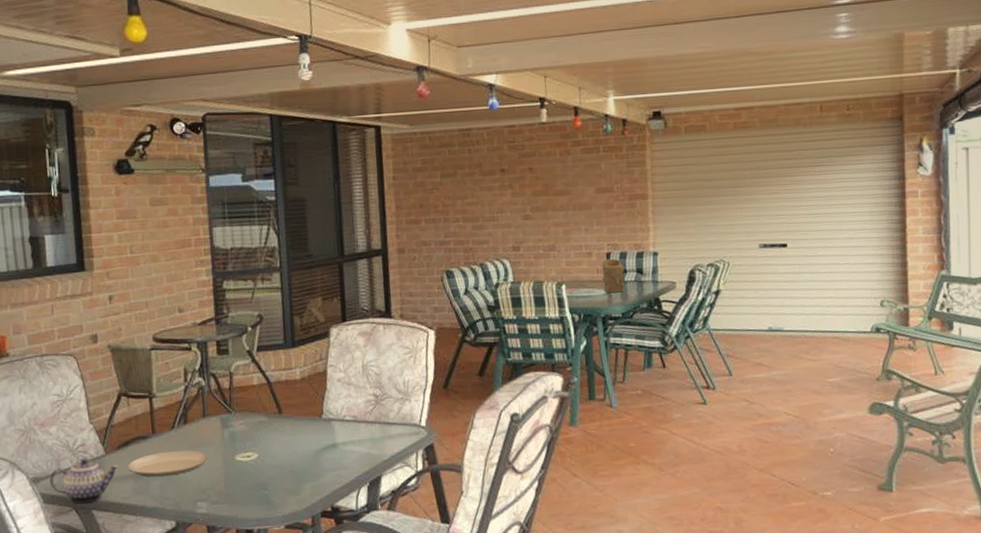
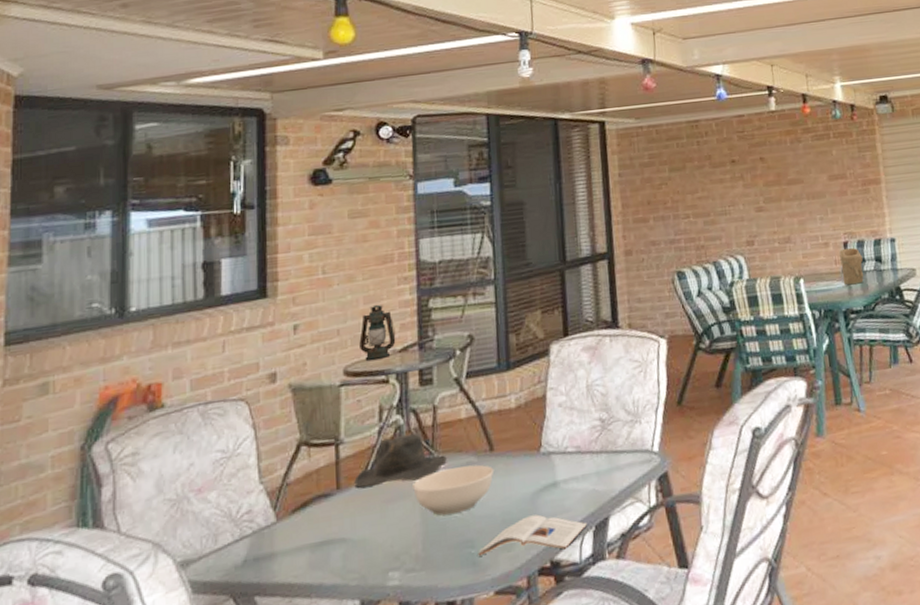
teapot: present [49,457,120,504] -> none [203,528,294,590]
plate: present [127,450,208,477] -> none [303,506,404,546]
lantern: none [165,282,196,330] -> present [359,304,396,361]
hat: none [166,393,242,434] -> present [354,432,447,488]
bowl: none [215,424,283,462] -> present [413,464,494,516]
magazine: none [270,468,363,498] -> present [478,514,588,556]

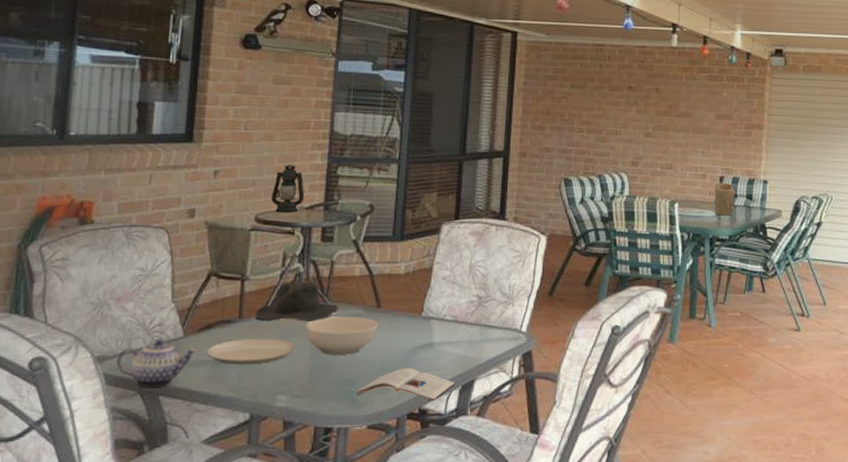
teapot: none [203,528,294,590] -> present [116,338,198,388]
plate: none [303,506,404,546] -> present [206,338,296,365]

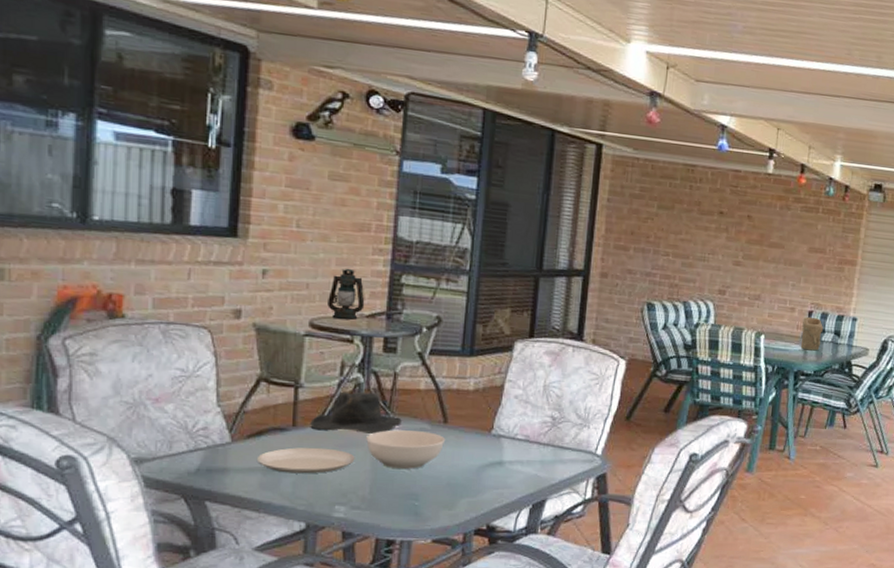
teapot: present [116,338,198,388] -> none [156,442,247,493]
magazine: present [356,368,456,401] -> none [421,484,526,518]

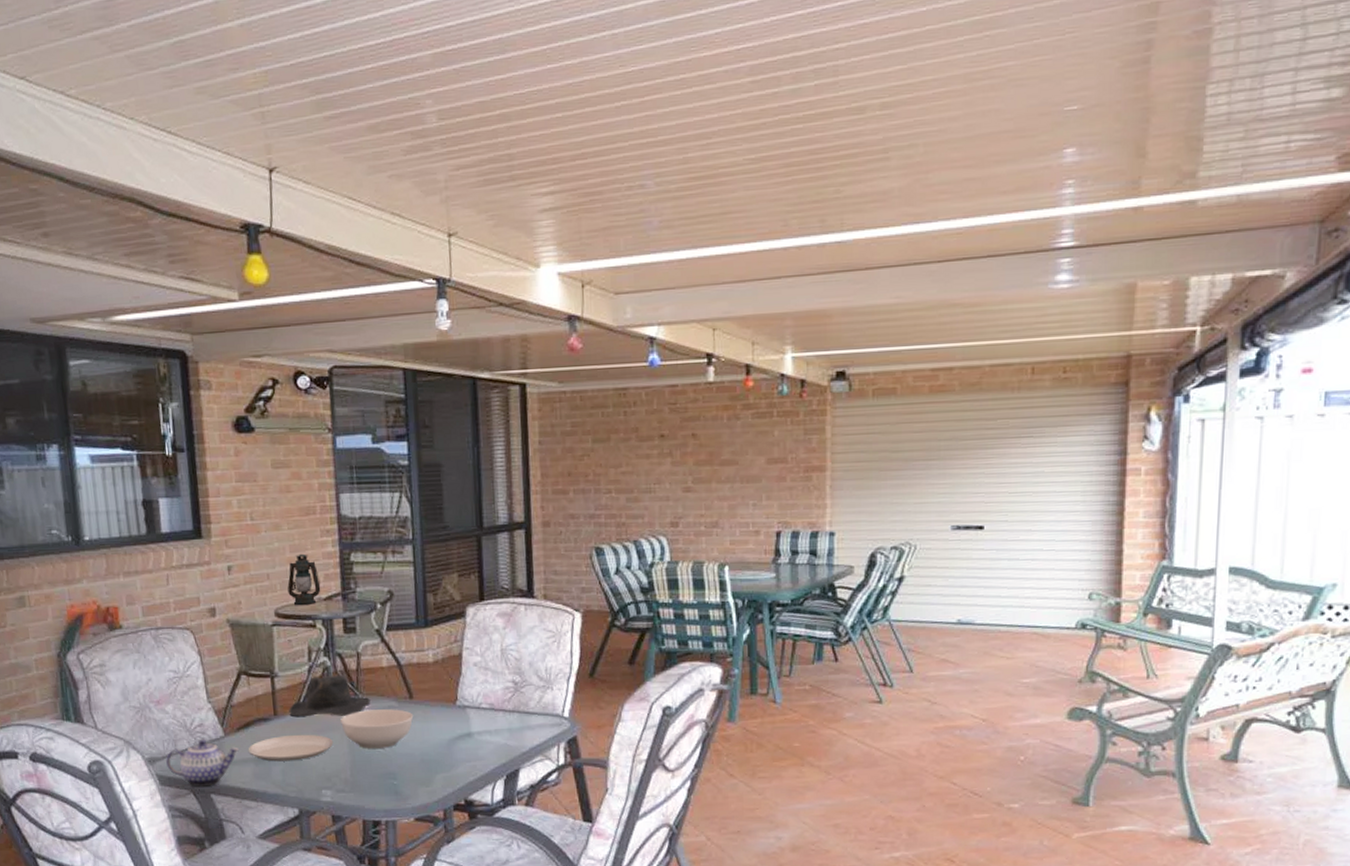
teapot: none [156,442,247,493] -> present [166,739,240,787]
candle: present [800,316,823,351] -> none [771,538,796,577]

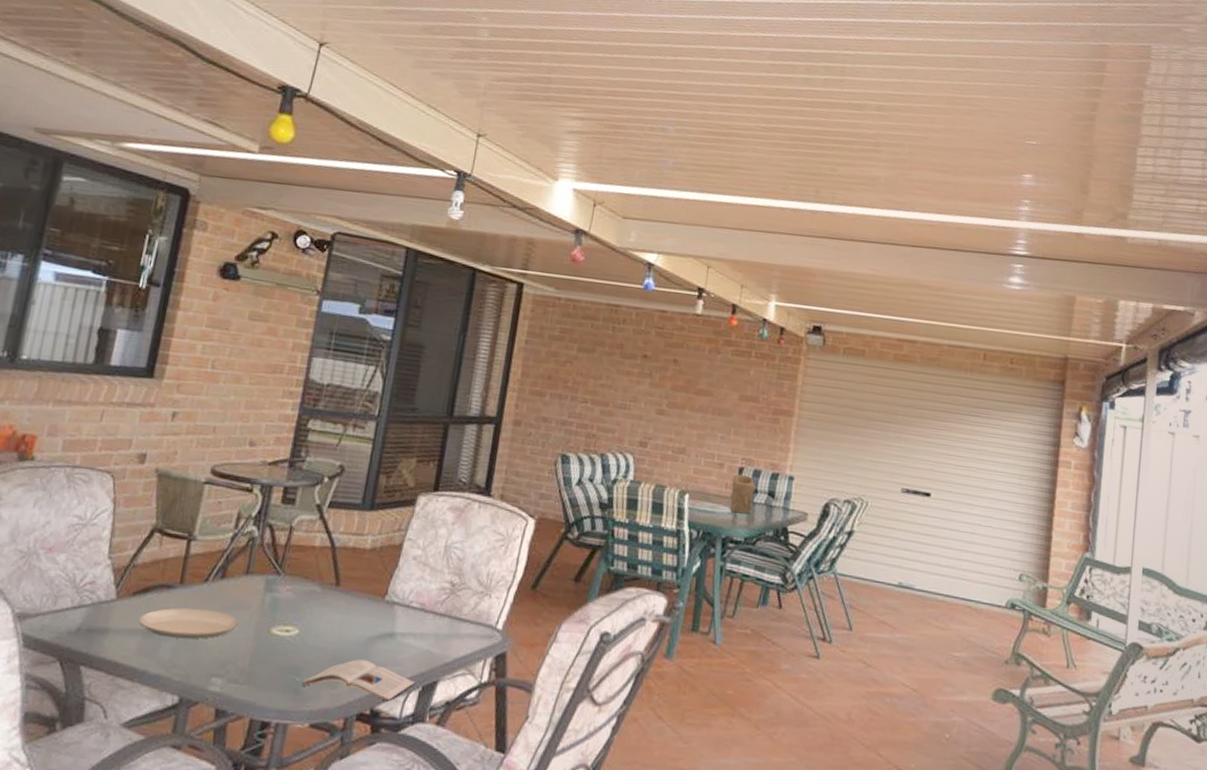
teapot: present [166,739,240,787] -> none [38,598,130,656]
lantern: present [287,553,321,605] -> none [231,411,270,467]
hat: present [289,674,370,717] -> none [198,546,293,596]
bowl: present [340,709,414,749] -> none [253,591,336,638]
magazine: none [399,759,500,791] -> present [301,659,416,702]
candle: none [771,538,796,577] -> present [729,474,755,515]

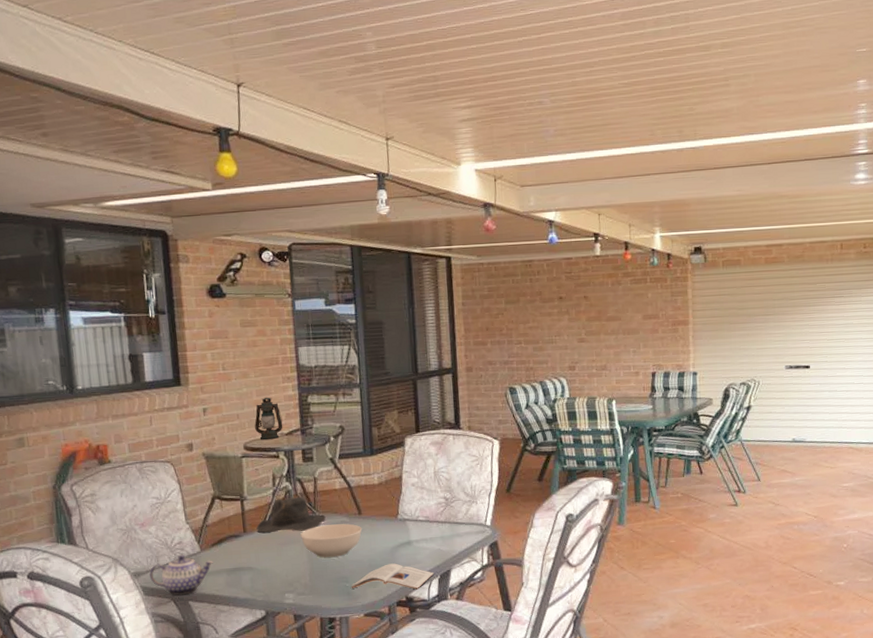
teapot: none [38,598,130,656] -> present [149,554,214,596]
plate: present [138,607,239,639] -> none [221,547,295,572]
hat: none [198,546,293,596] -> present [256,496,326,533]
lantern: none [231,411,270,467] -> present [254,397,283,440]
bowl: none [253,591,336,638] -> present [300,523,362,558]
candle: present [729,474,755,515] -> none [648,377,668,408]

